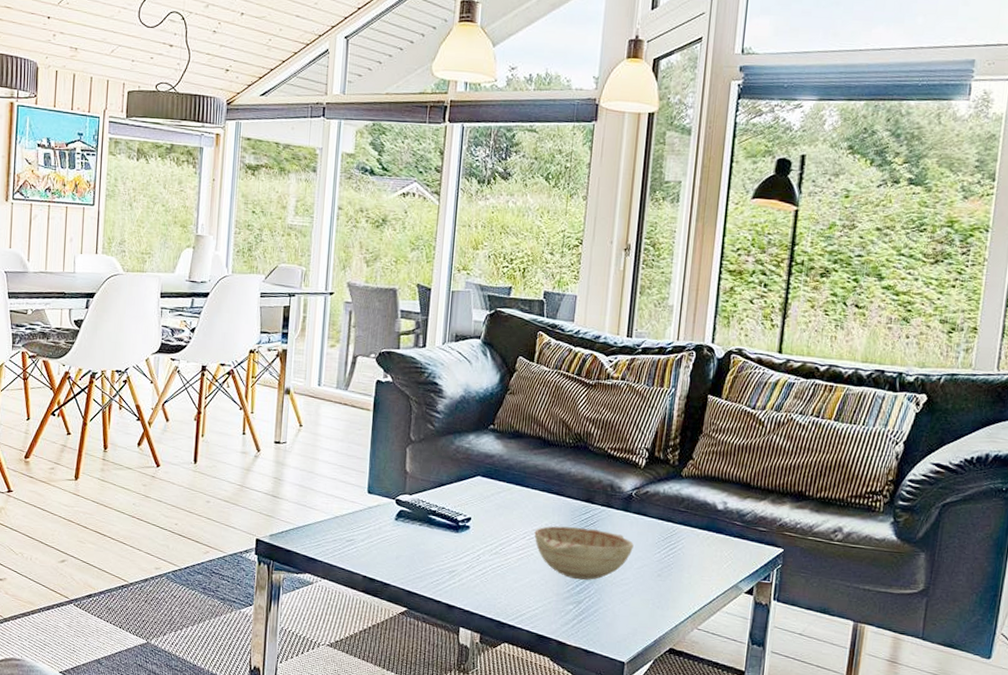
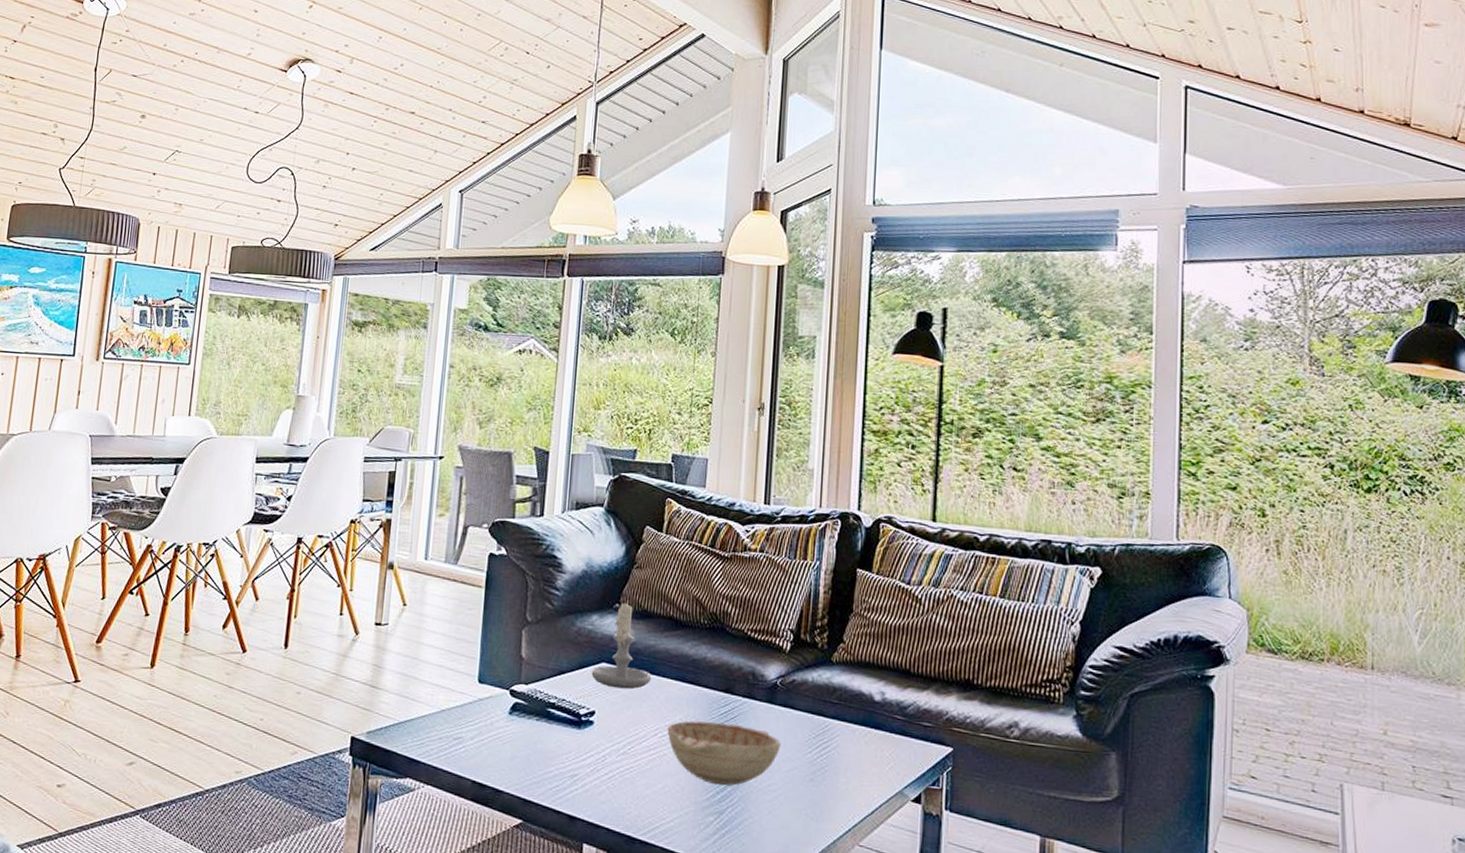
candle: none [468,422,522,499] -> present [591,600,652,690]

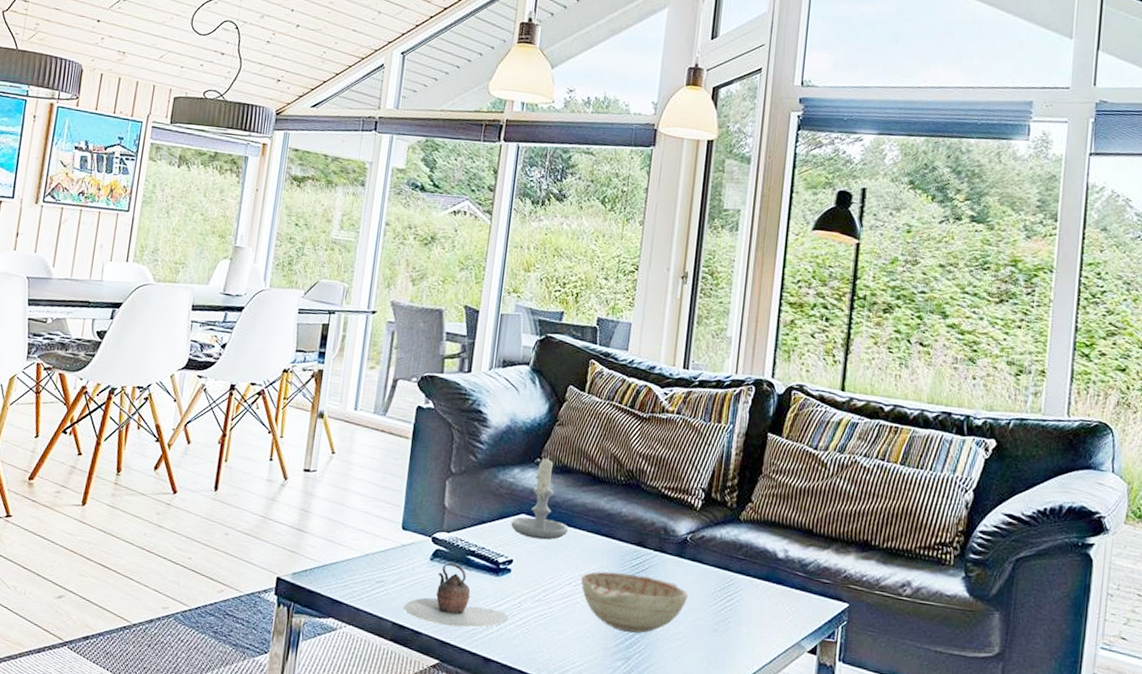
teapot: none [483,715,592,785] -> present [404,562,508,628]

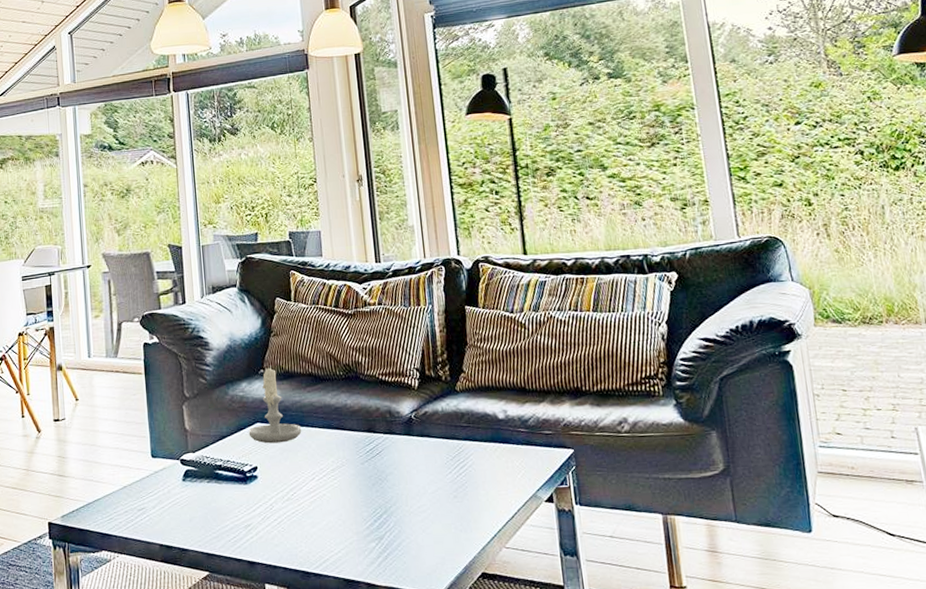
teapot: present [404,562,508,628] -> none [167,479,263,539]
decorative bowl: present [581,571,688,634] -> none [322,459,424,515]

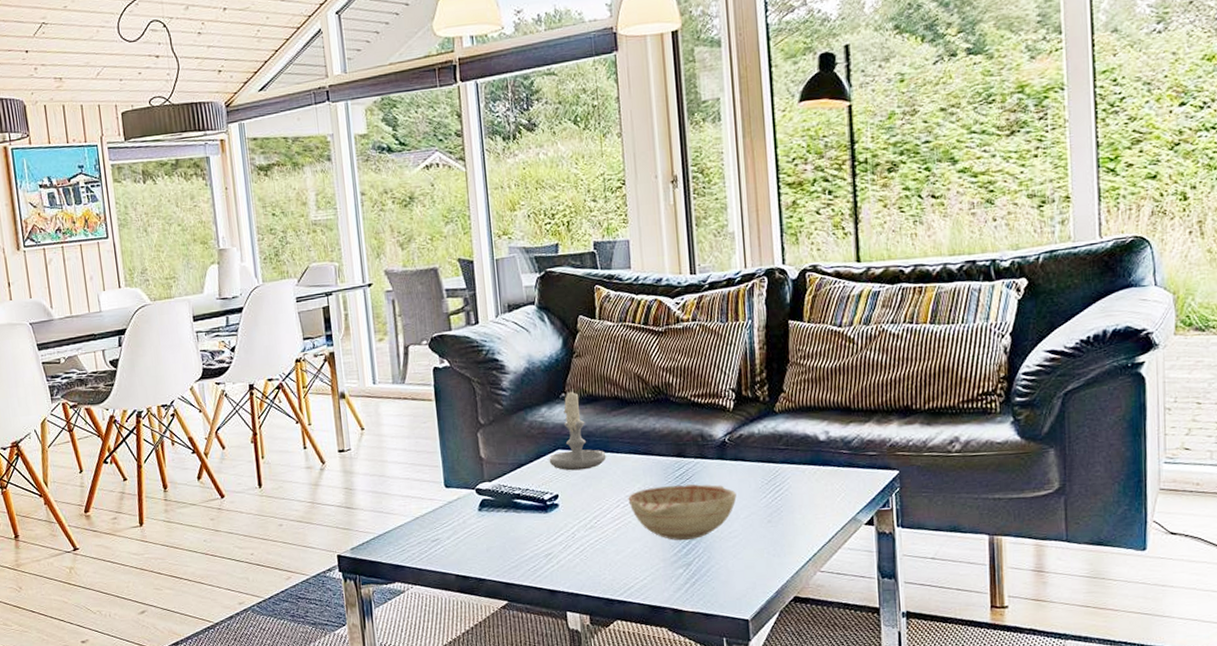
decorative bowl: none [322,459,424,515] -> present [628,484,737,541]

